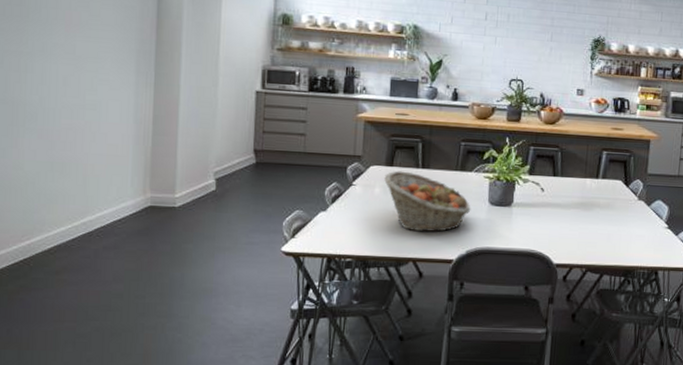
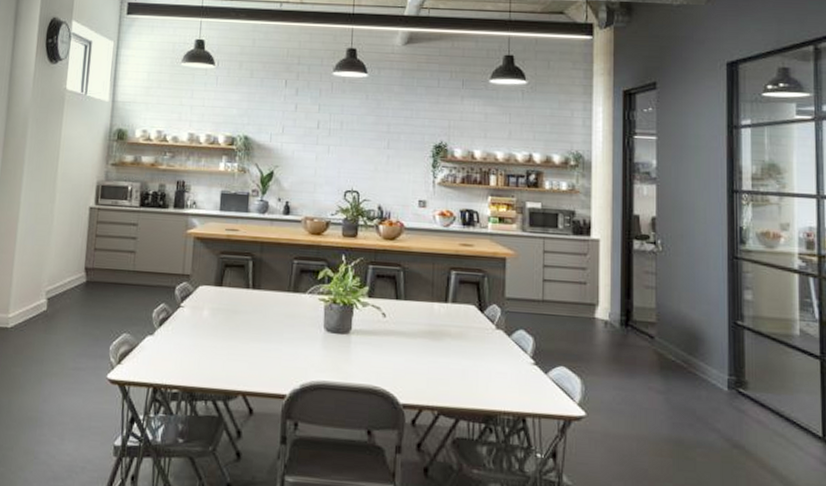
fruit basket: present [384,170,471,232] -> none [213,291,305,362]

